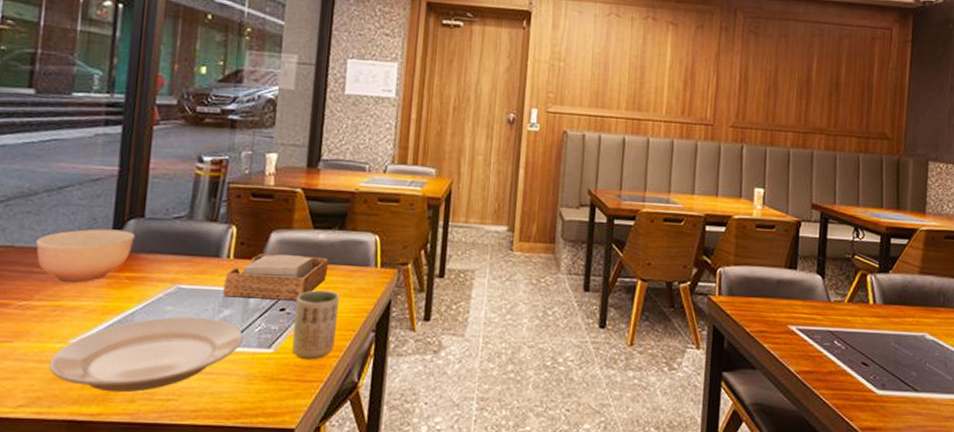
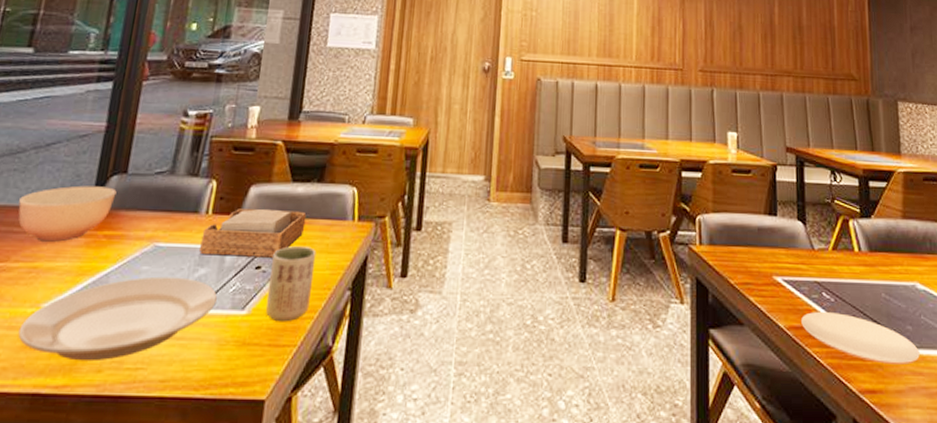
plate: none [811,357,921,407] -> present [801,311,920,366]

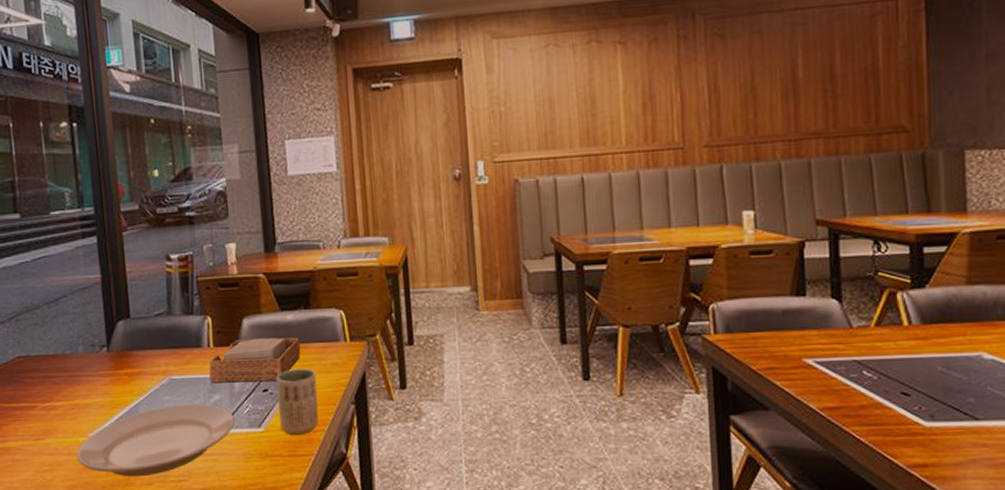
bowl: present [18,185,117,242] -> none [46,331,126,383]
plate: present [801,311,920,366] -> none [837,389,984,439]

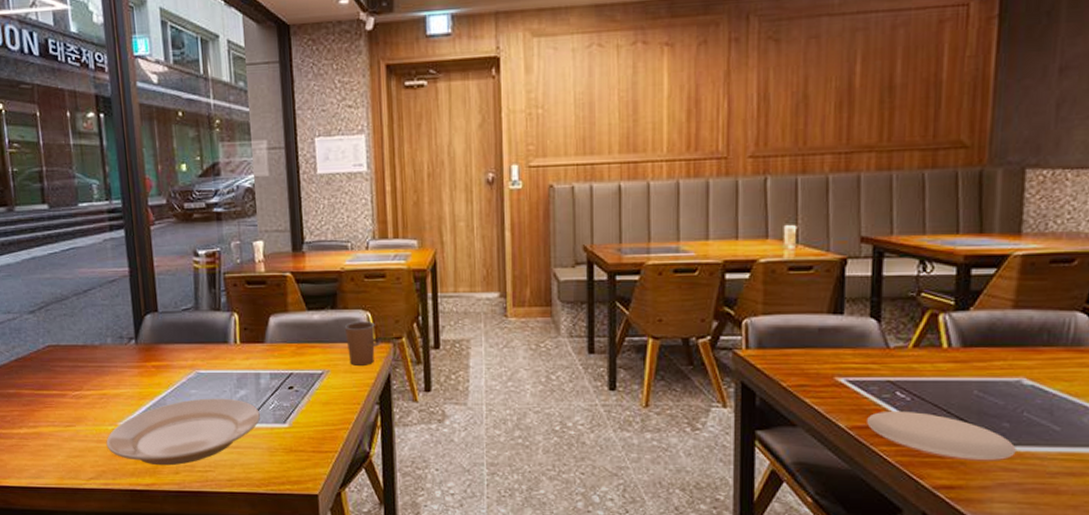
napkin holder: present [209,337,301,383] -> none [235,336,327,380]
cup: present [277,369,319,436] -> none [302,368,343,433]
cup: none [318,320,355,365] -> present [344,321,381,365]
plate: none [837,389,984,439] -> present [867,410,1016,463]

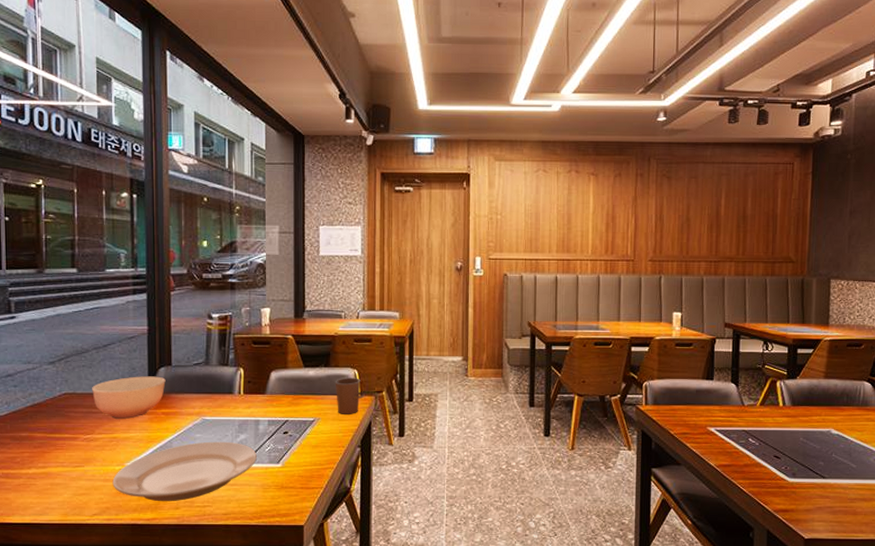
bowl: none [76,324,154,373] -> present [92,376,166,419]
plate: present [867,410,1016,463] -> none [729,453,828,492]

